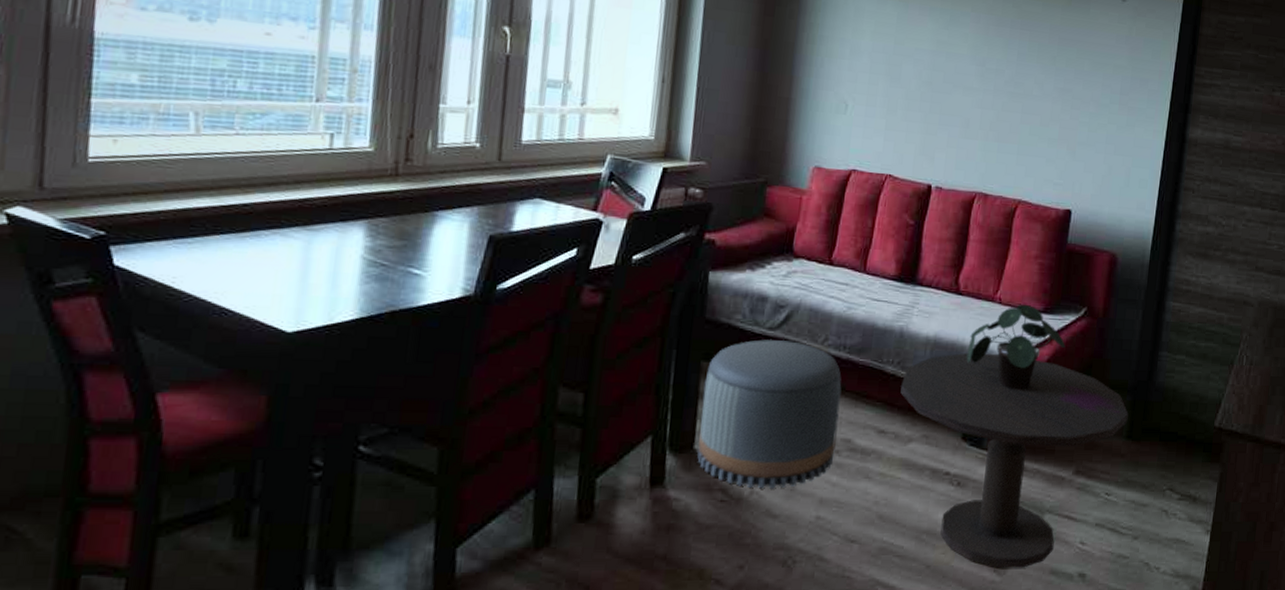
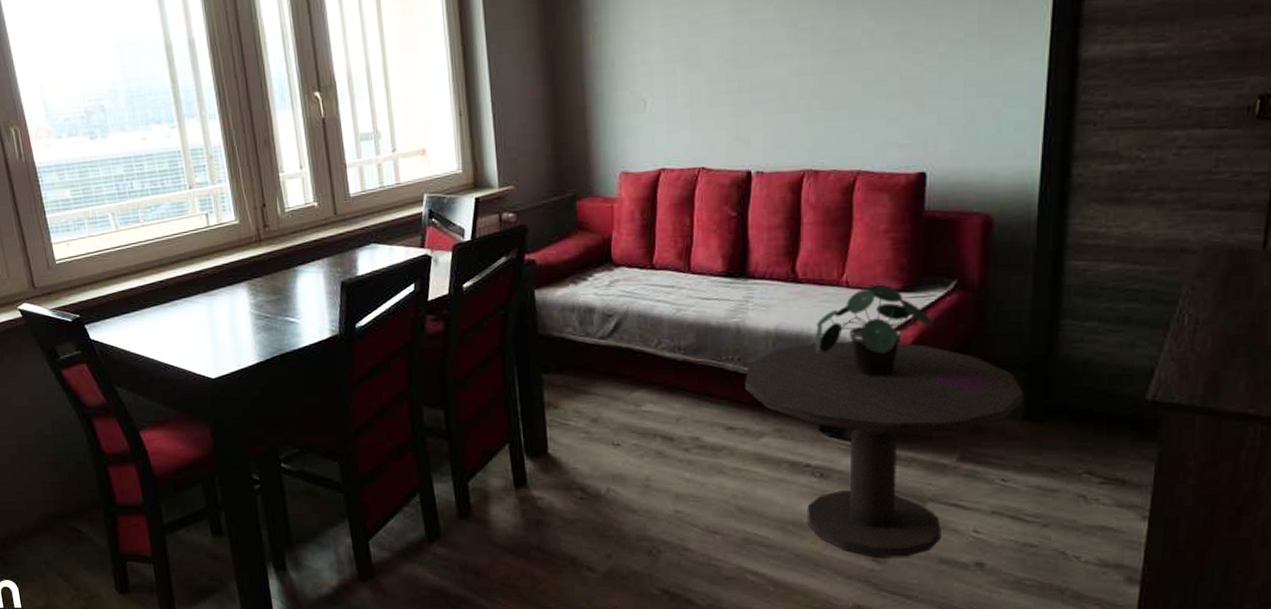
pouf: present [697,339,842,489] -> none [547,348,684,487]

